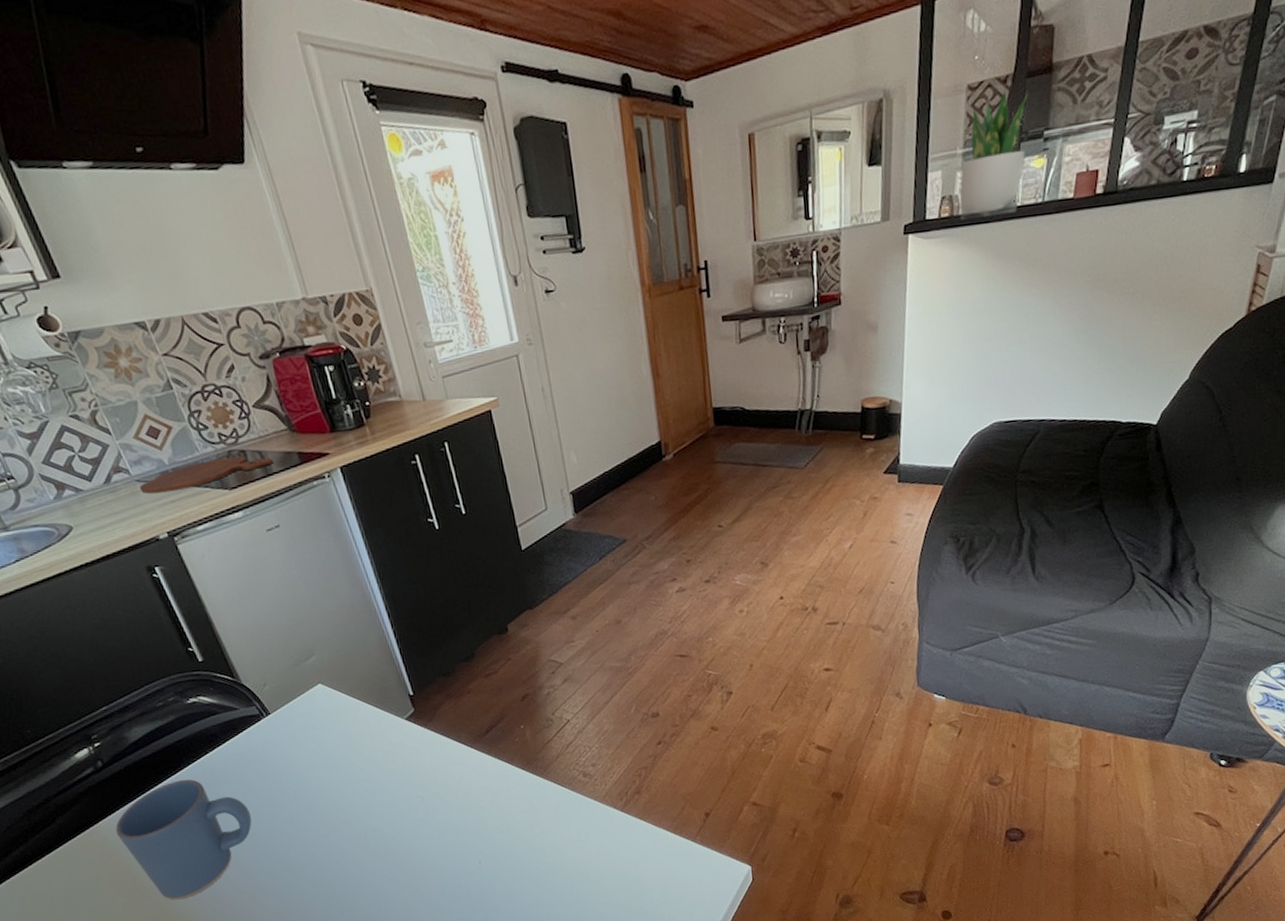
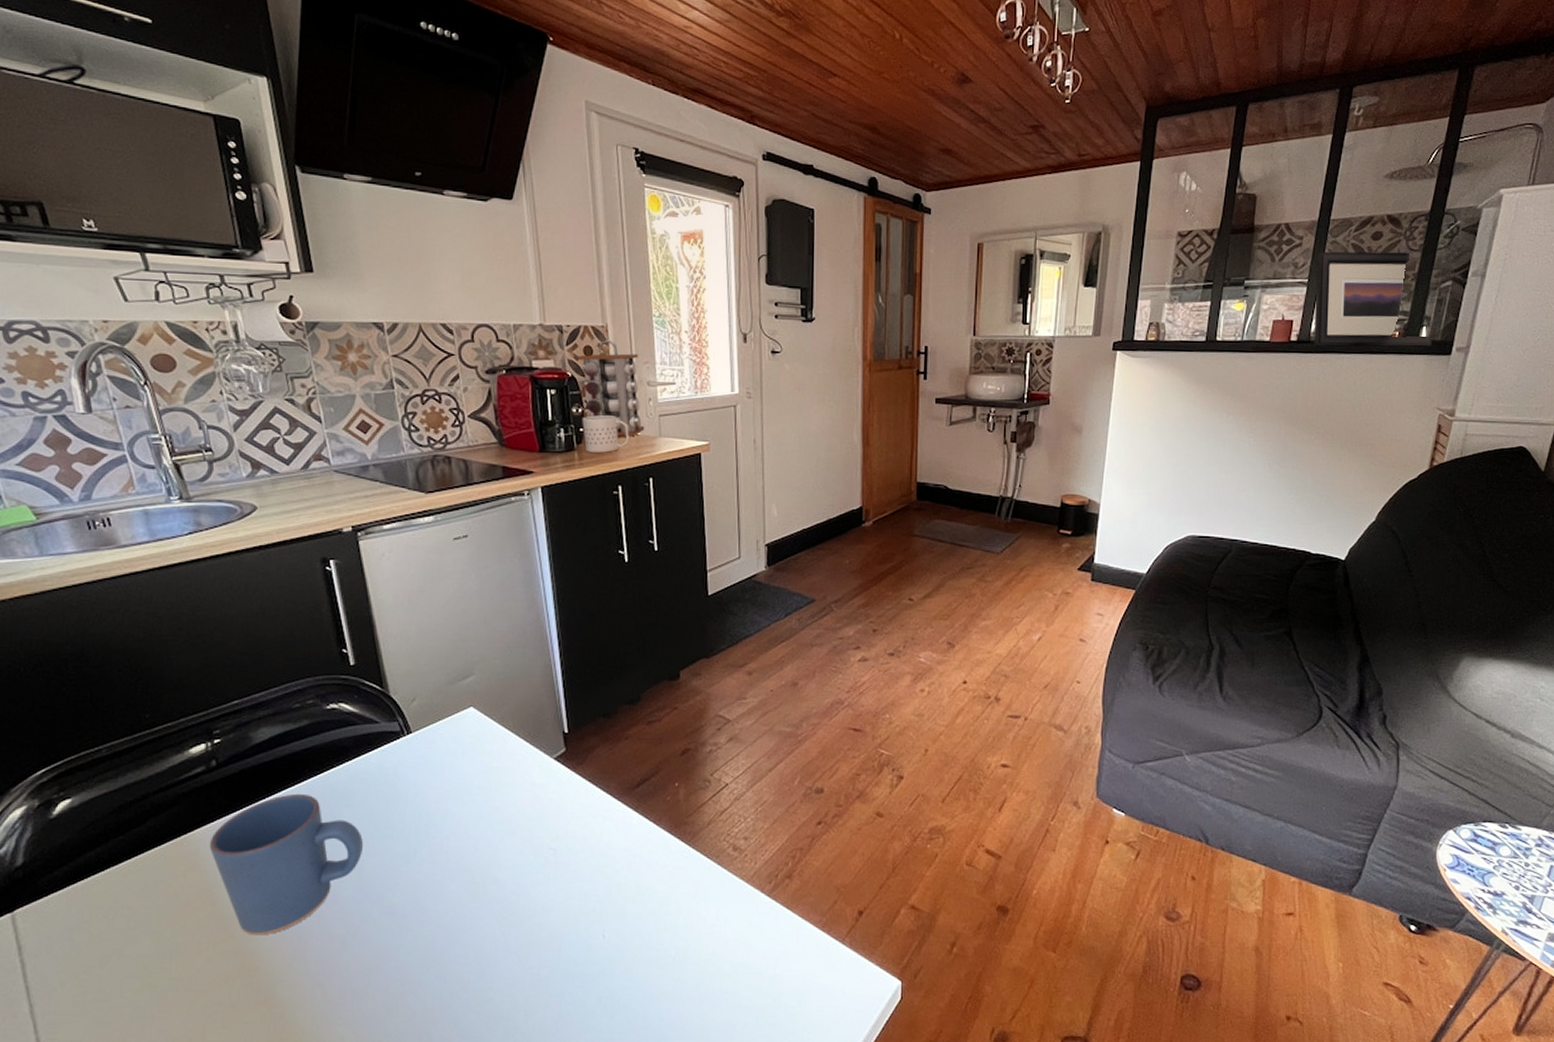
cutting board: present [139,456,274,494] -> none [335,461,477,487]
spice rack: none [348,304,431,406] -> present [577,340,645,438]
mug: none [366,384,417,426] -> present [582,415,629,453]
planter: present [959,90,1030,222] -> none [1165,242,1233,347]
picture frame: none [1121,67,1253,197] -> present [1314,251,1432,347]

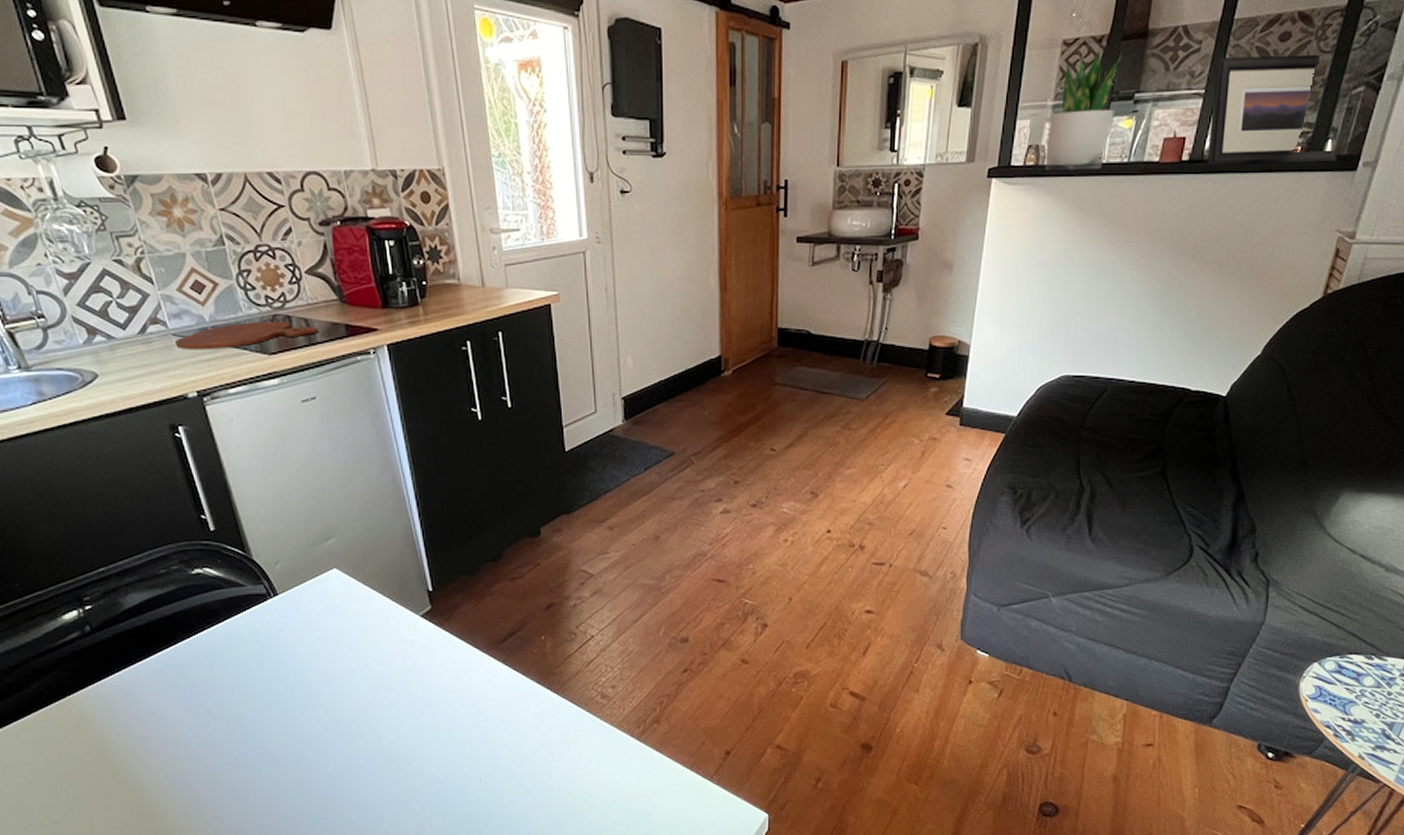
mug: present [209,793,363,936] -> none [93,655,242,786]
cutting board: none [335,461,477,487] -> present [174,322,319,350]
spice rack: present [577,340,645,438] -> none [414,185,490,290]
mug: present [582,415,629,453] -> none [424,267,475,307]
planter: none [1165,242,1233,347] -> present [1045,50,1124,172]

